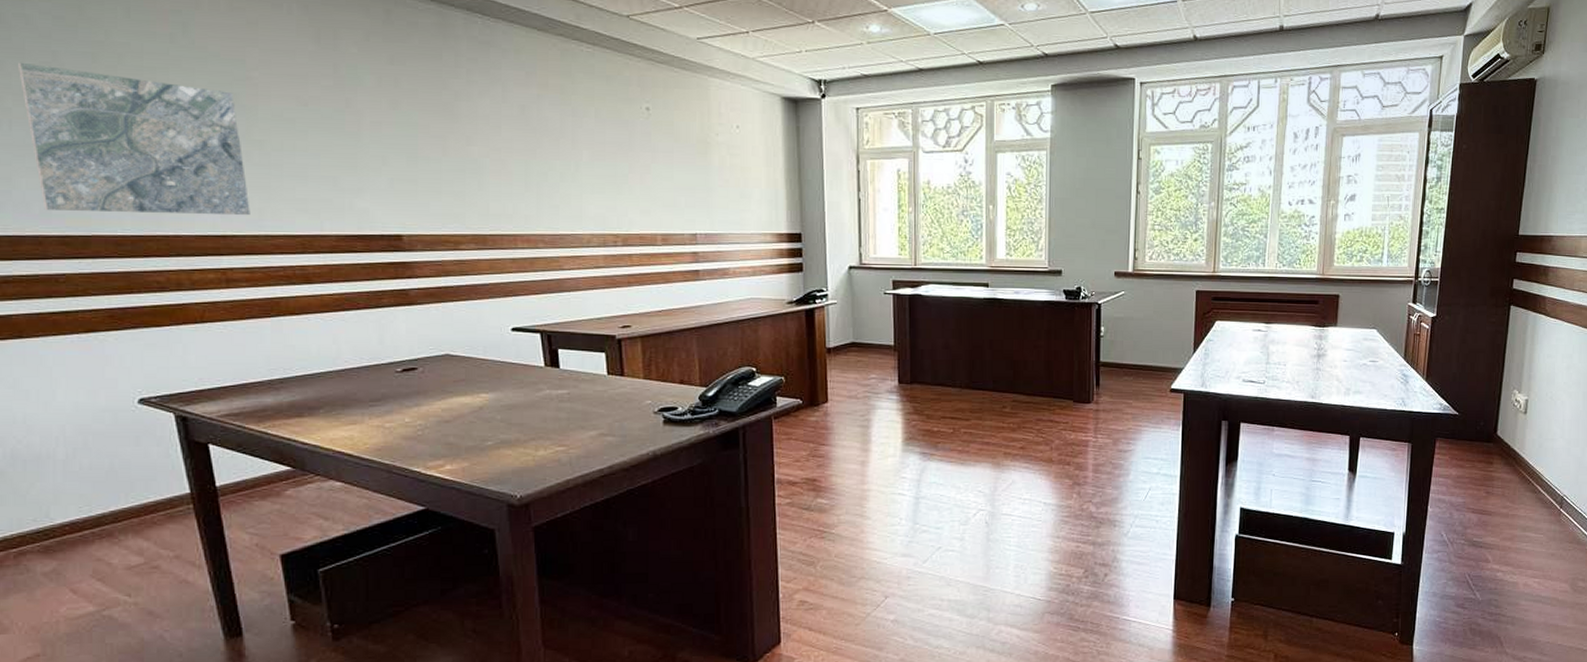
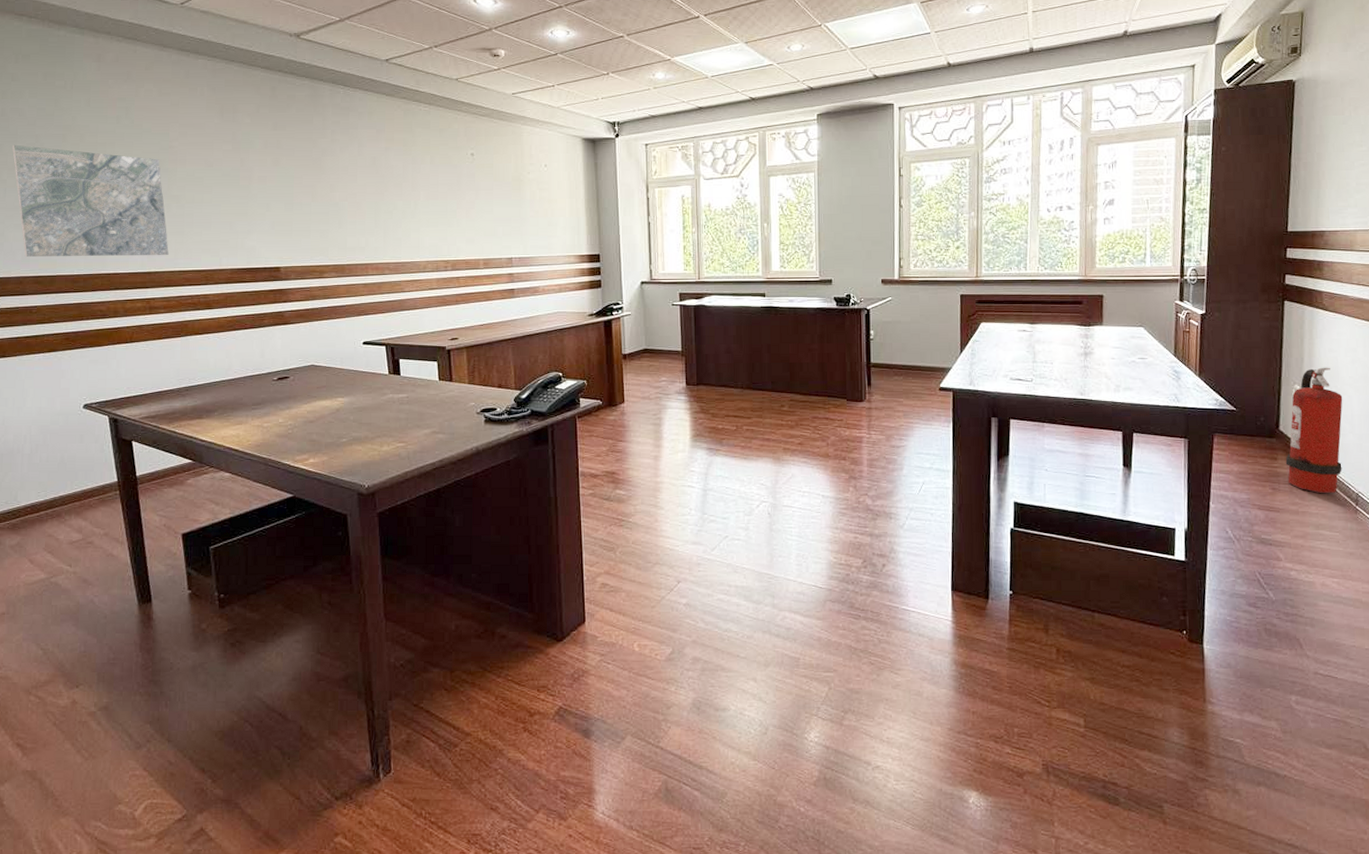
fire extinguisher: none [1500,373,1557,497] -> present [1285,367,1343,494]

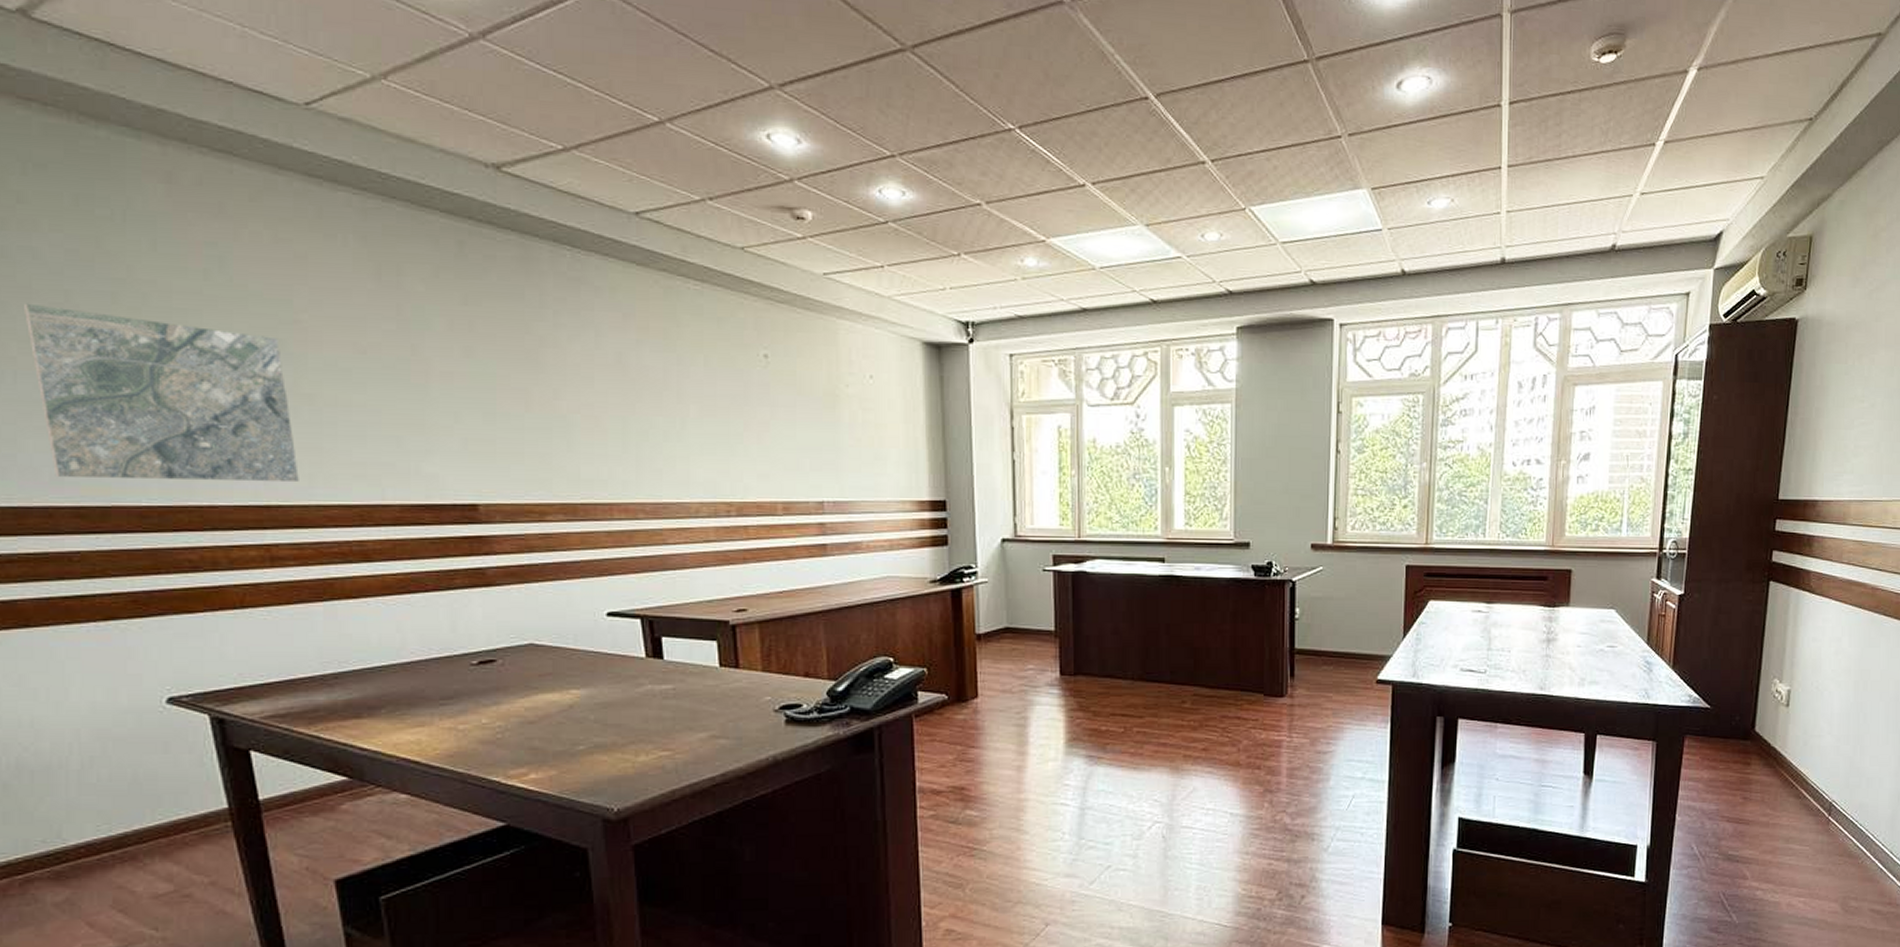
fire extinguisher: present [1285,367,1343,494] -> none [1759,659,1823,803]

